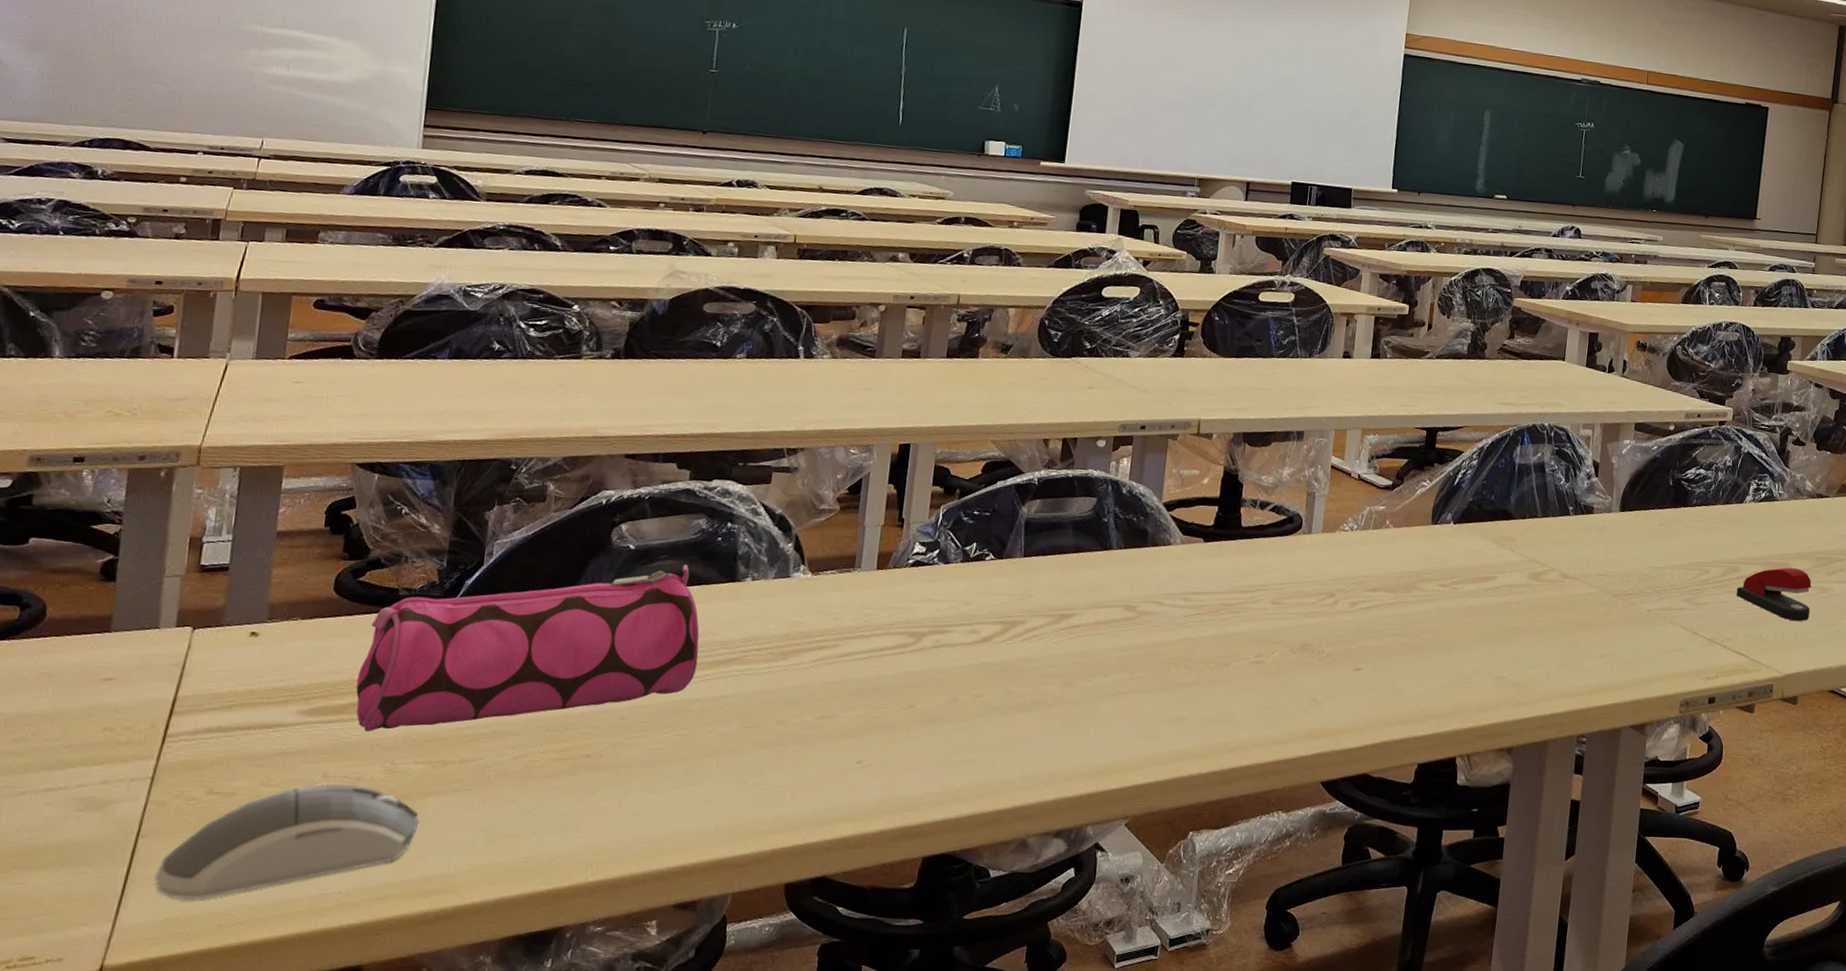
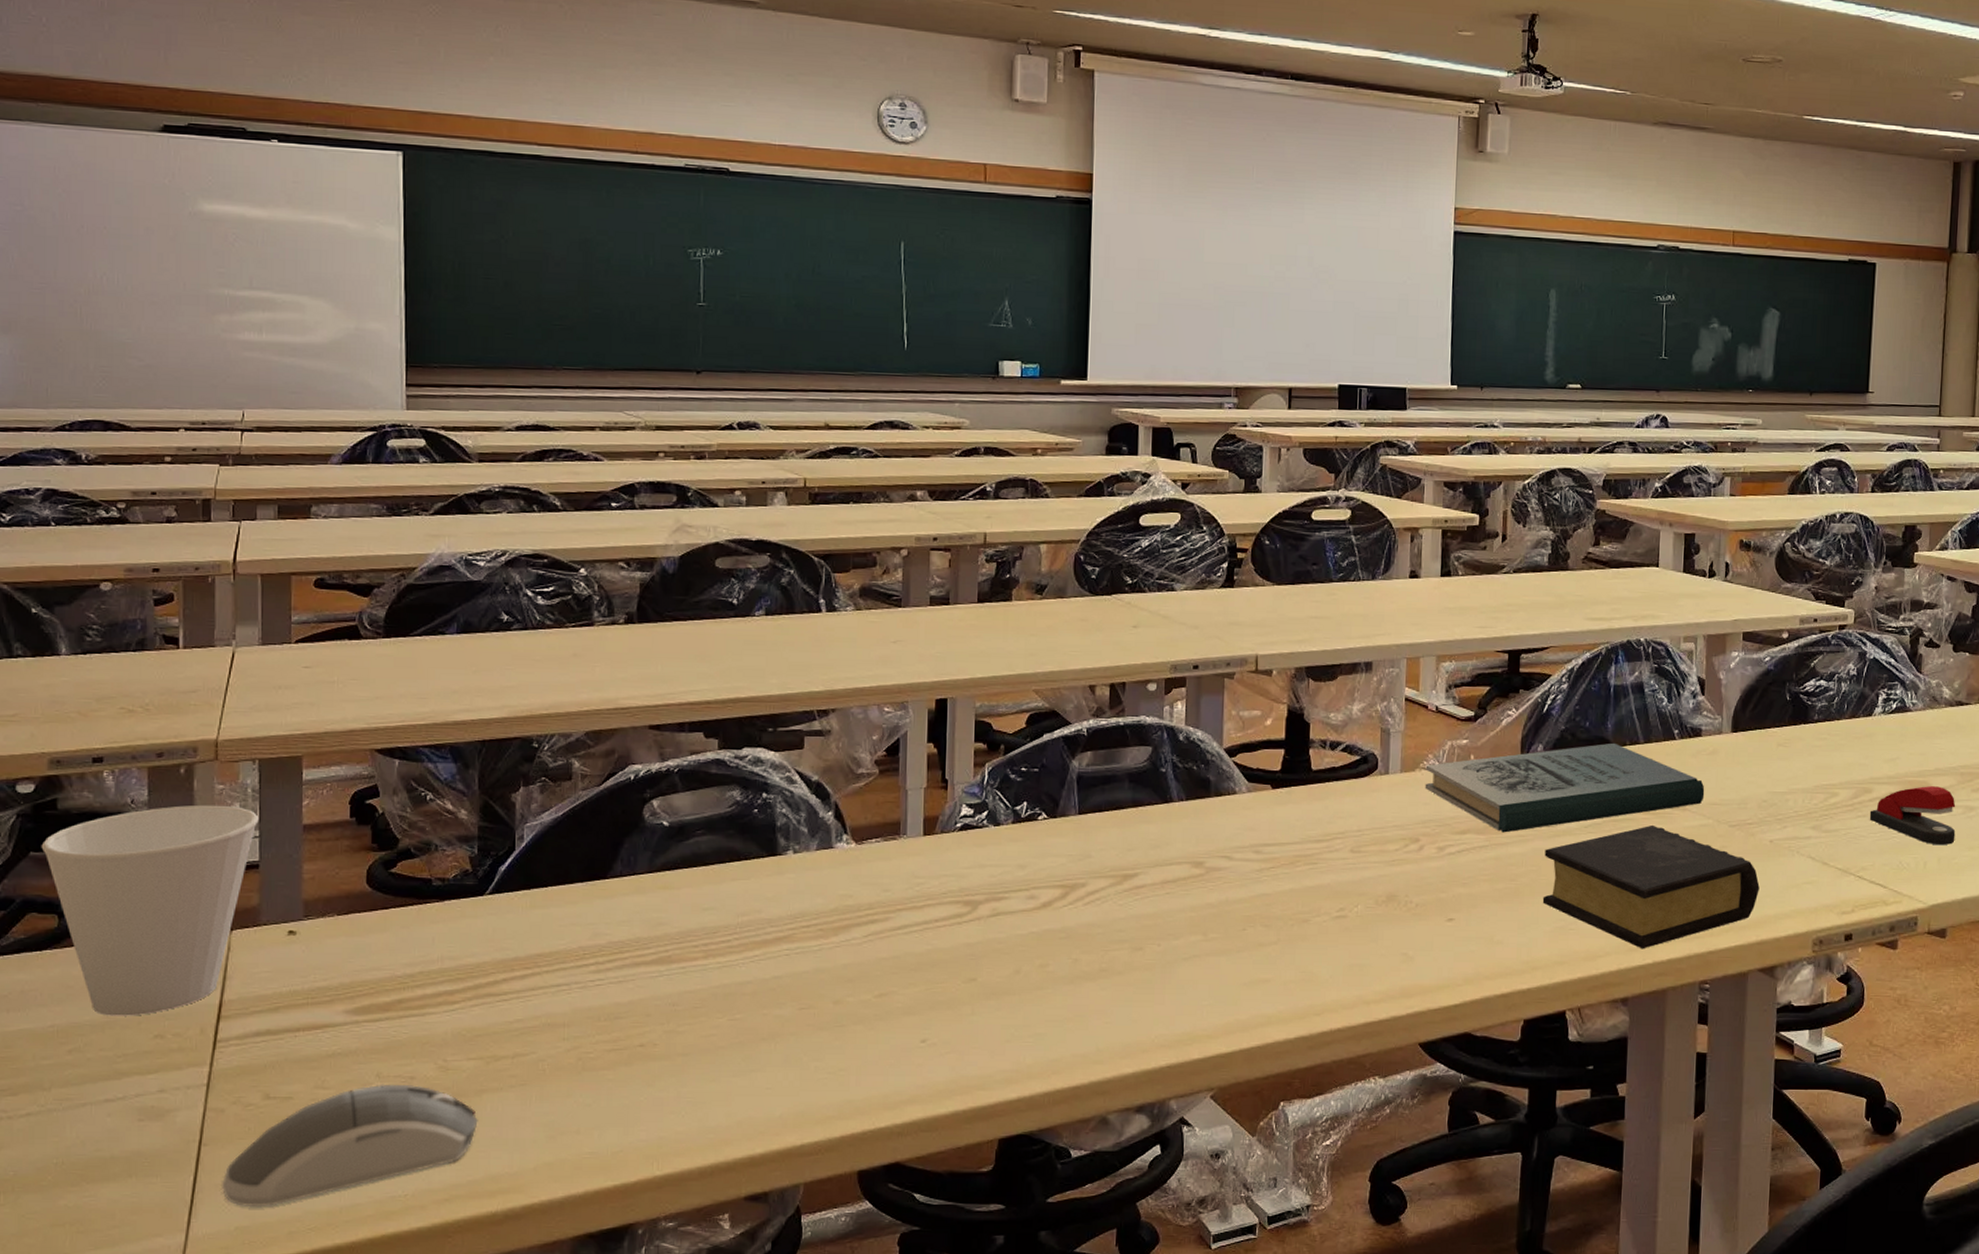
cup: none [11,507,234,708] -> present [41,804,259,1016]
pencil case: present [356,564,700,733] -> none [399,840,746,1030]
book: none [1343,515,1593,592] -> present [1425,742,1705,833]
book: none [1442,591,1636,704] -> present [1542,824,1760,949]

